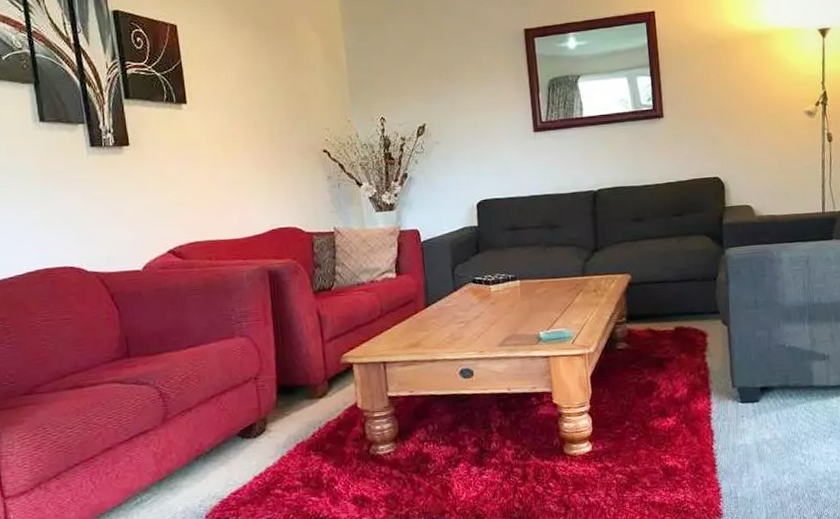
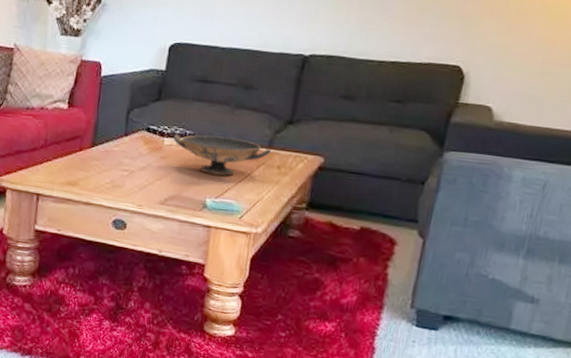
decorative bowl: none [497,273,586,310] -> present [173,134,272,176]

